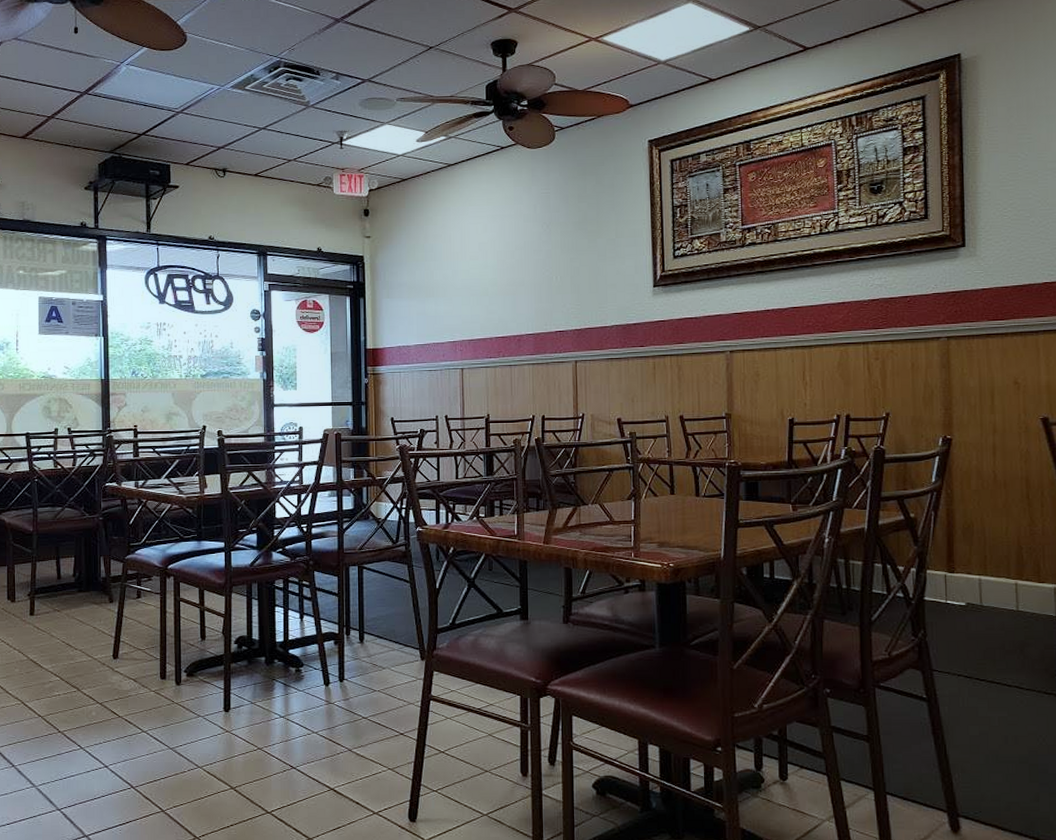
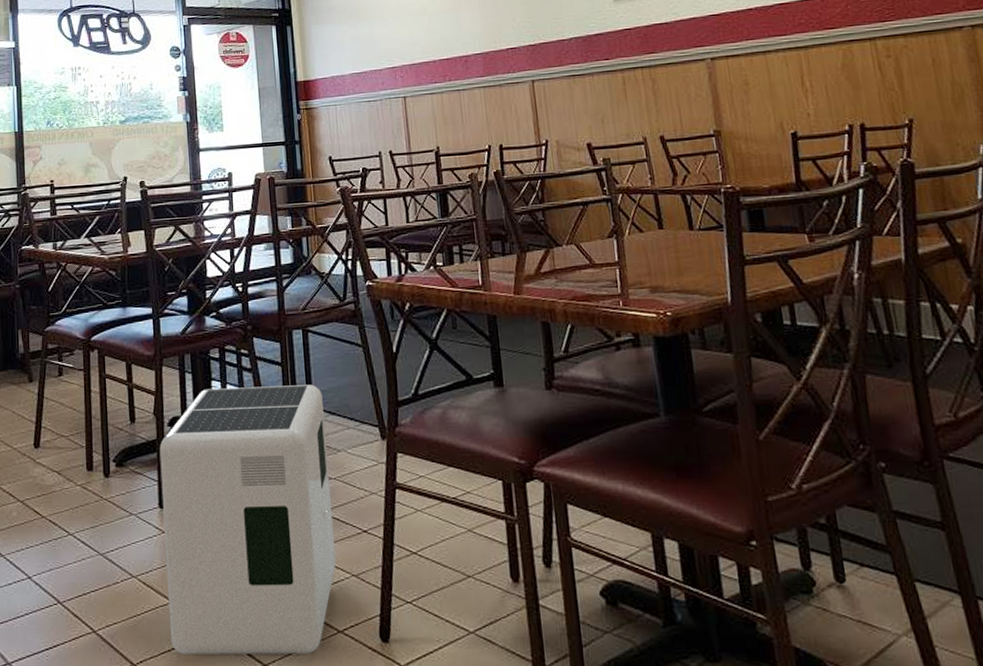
air purifier: none [226,613,376,830] -> present [159,384,336,654]

